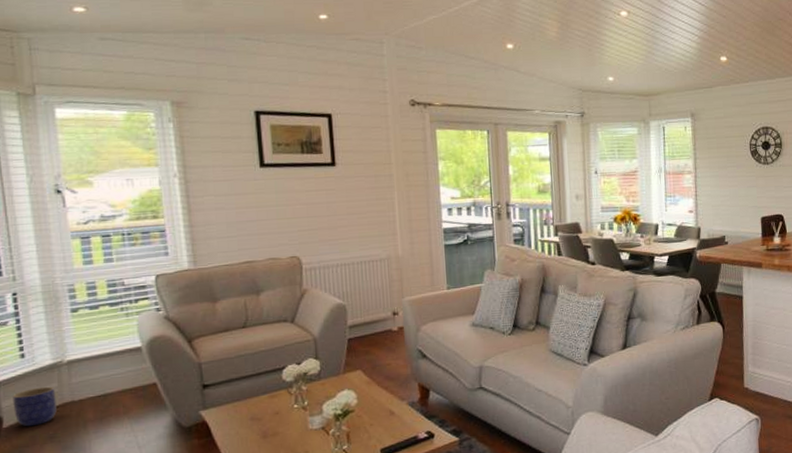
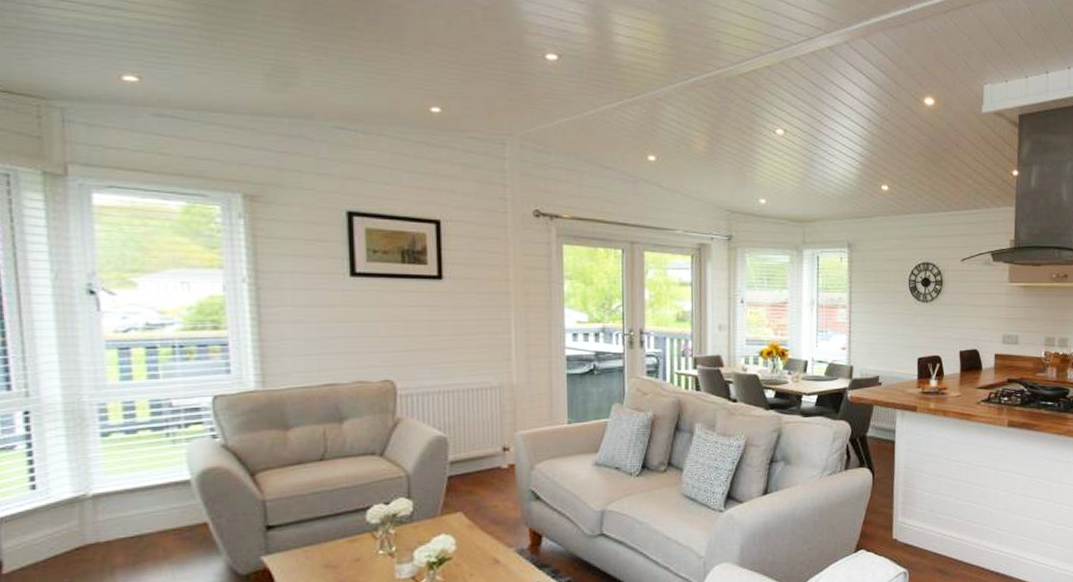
planter: present [13,386,57,427] -> none [18,524,75,573]

